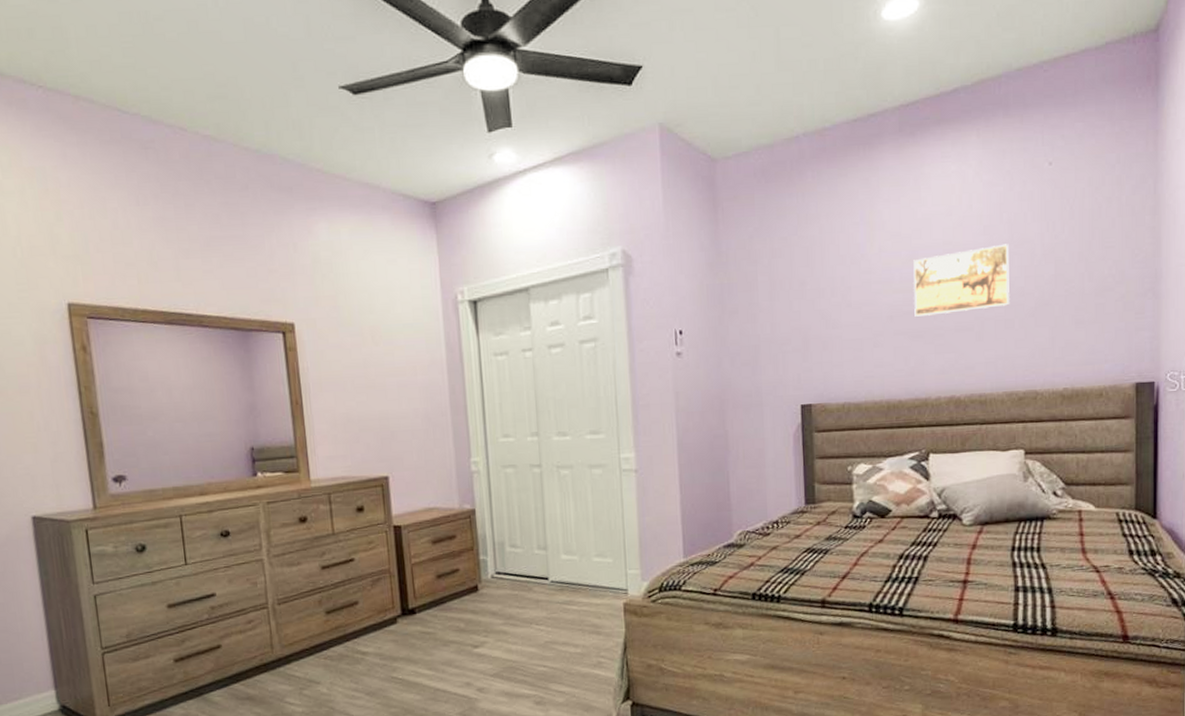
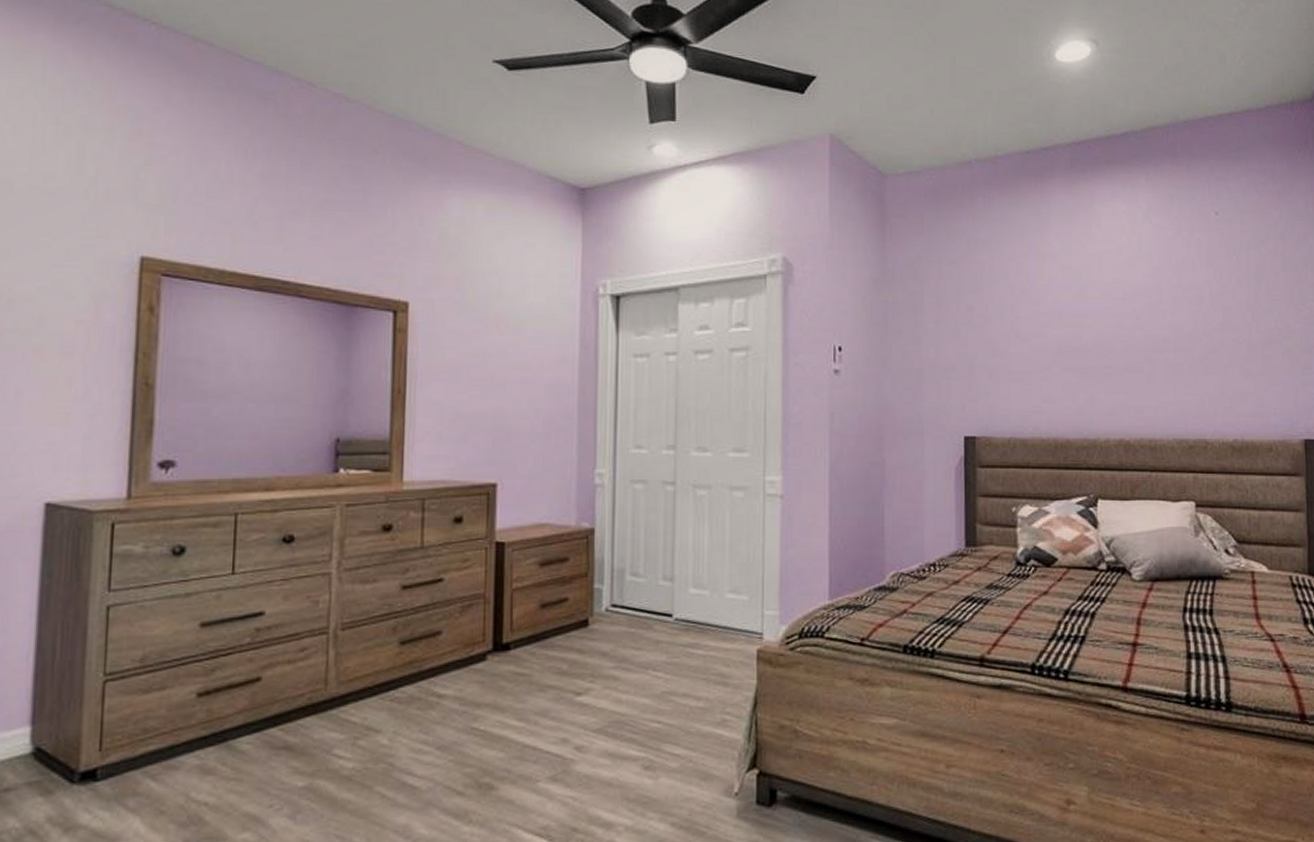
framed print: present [913,244,1009,318] -> none [1083,287,1179,354]

